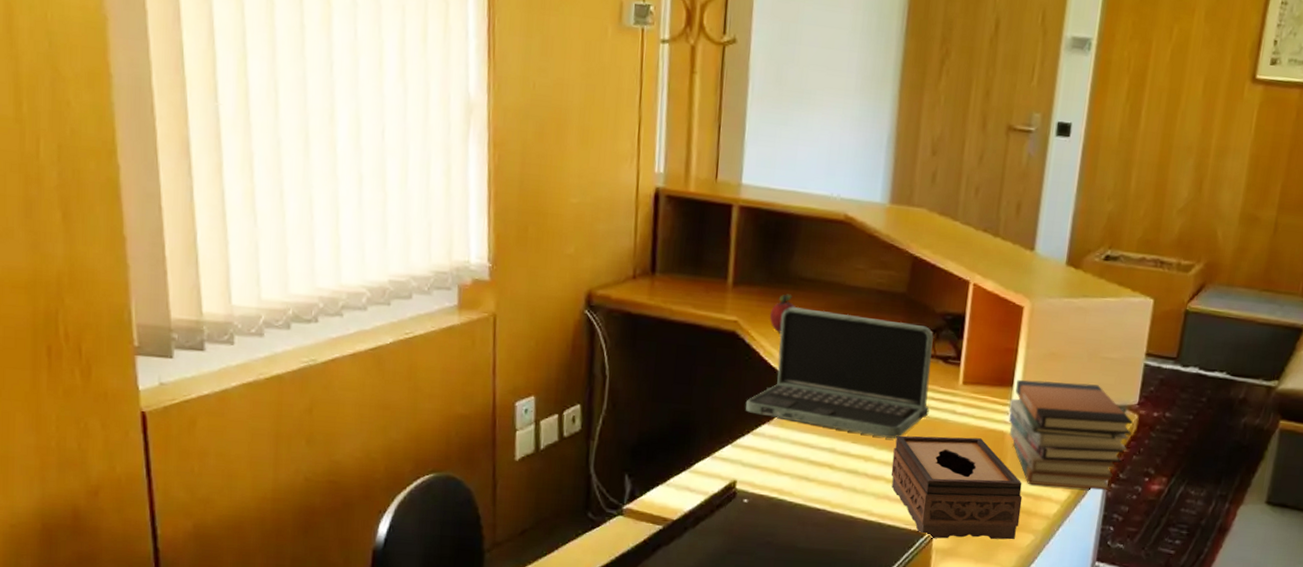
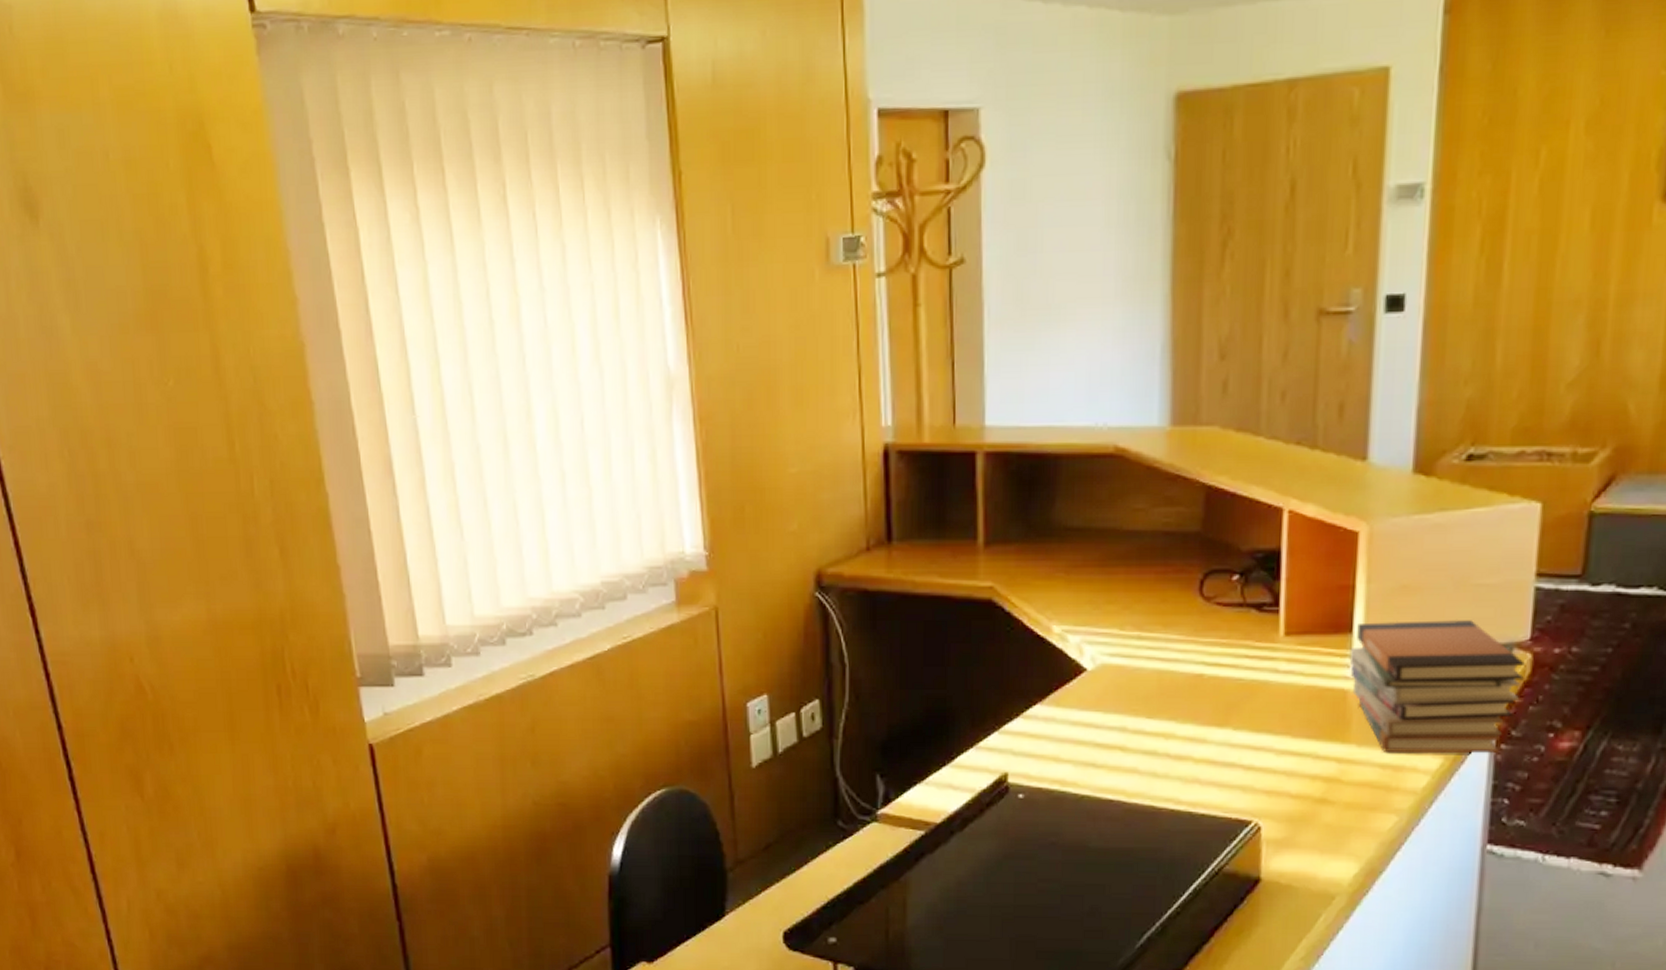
laptop: present [745,307,934,438] -> none [1011,563,1243,709]
fruit: present [769,294,796,333] -> none [1031,548,1063,596]
tissue box: present [891,435,1023,540] -> none [1199,700,1378,827]

